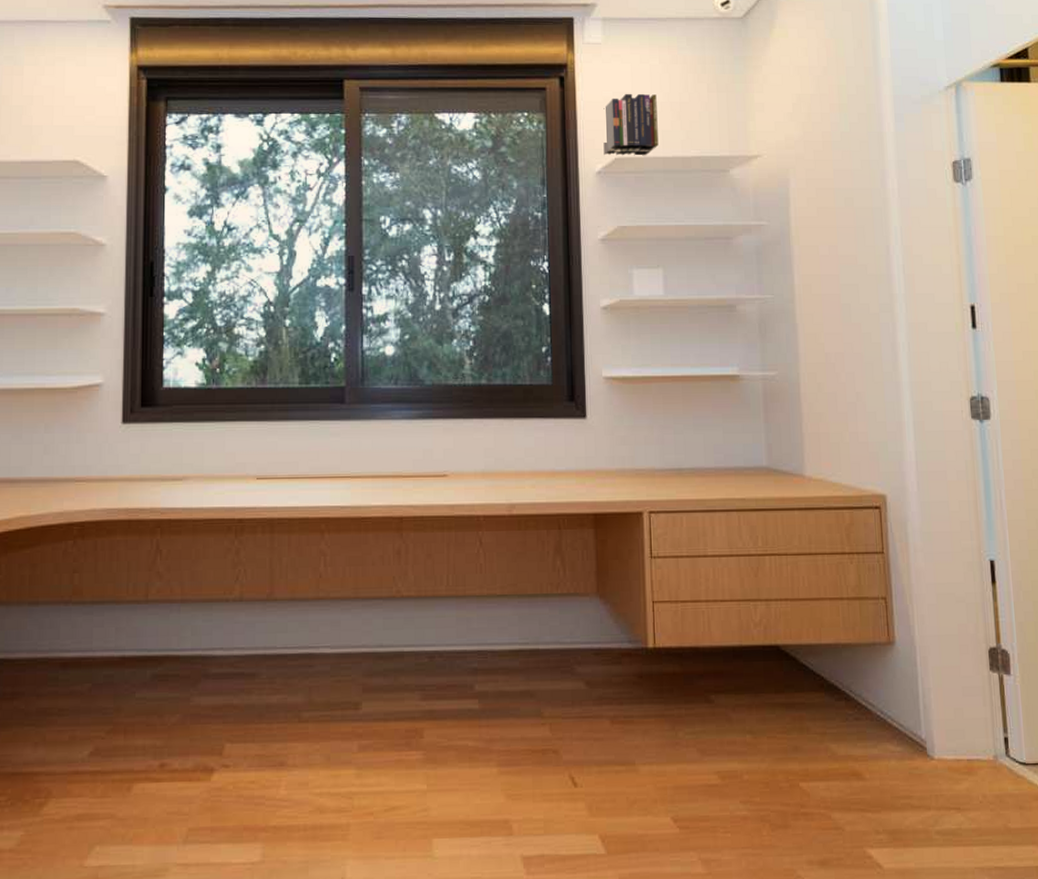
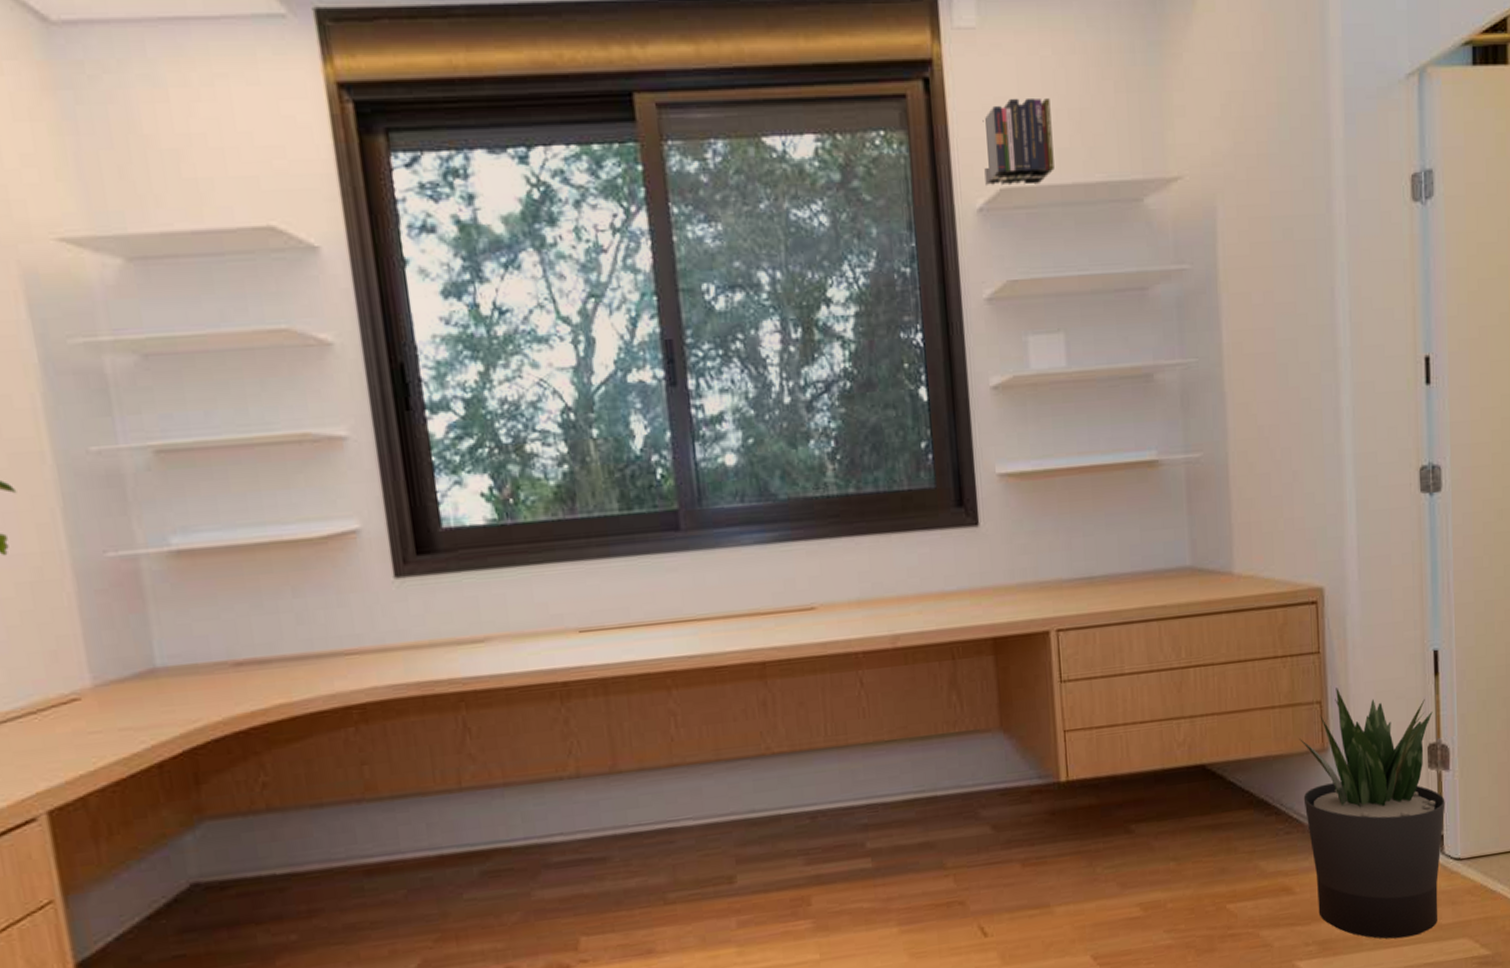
planter: none [867,586,1008,838] -> present [1299,688,1445,939]

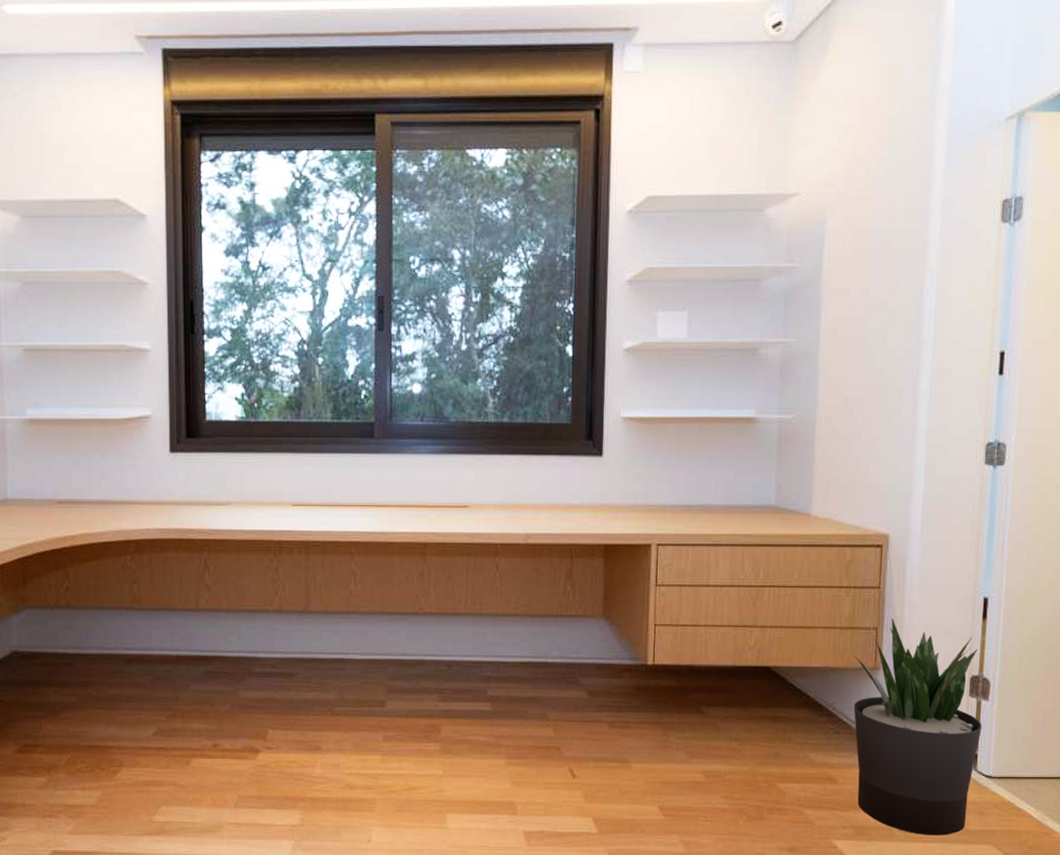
books: present [982,98,1055,187] -> none [636,126,695,194]

